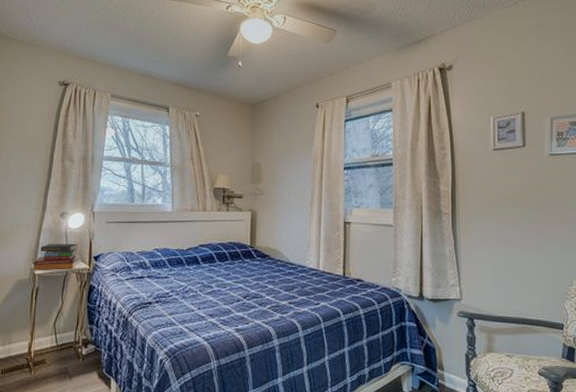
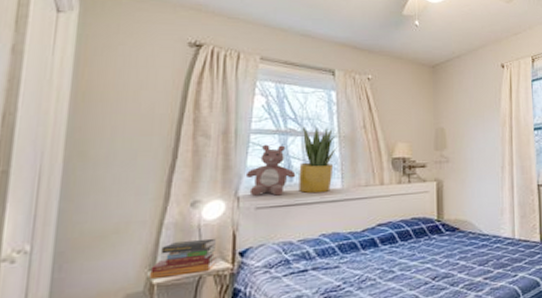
stuffed animal: none [99,170,137,213] -> present [245,144,296,196]
planter: none [138,156,170,214] -> present [298,126,339,194]

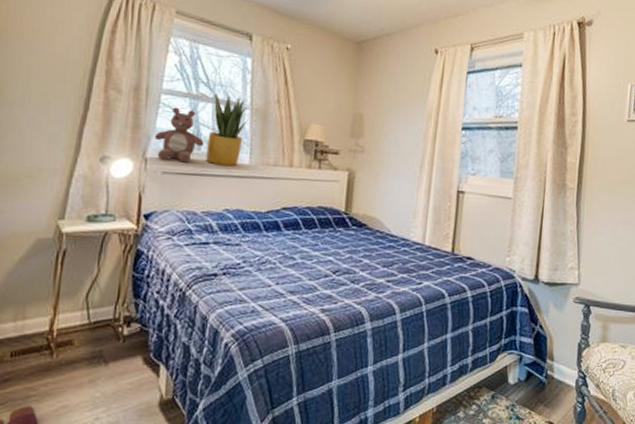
books: present [150,238,216,279] -> none [59,195,122,229]

